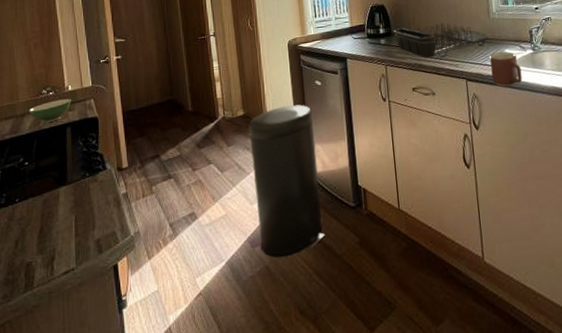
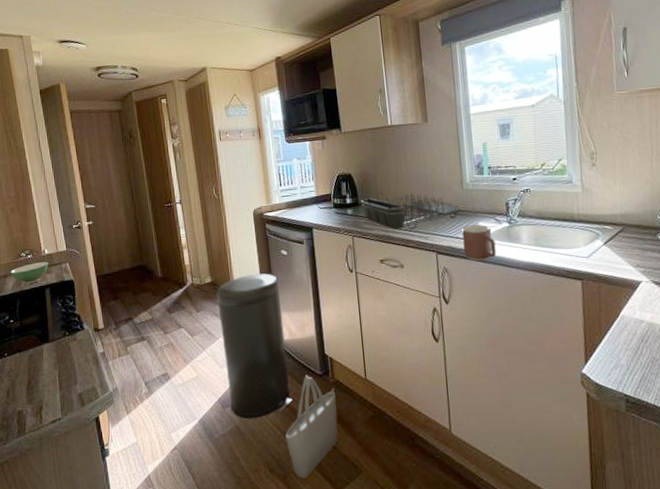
shopping bag: none [317,208,371,319] -> present [285,375,338,479]

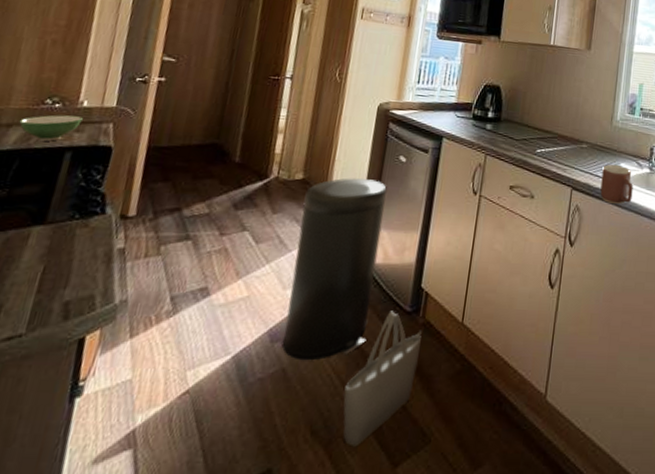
dish rack: present [360,193,461,230] -> none [503,116,606,159]

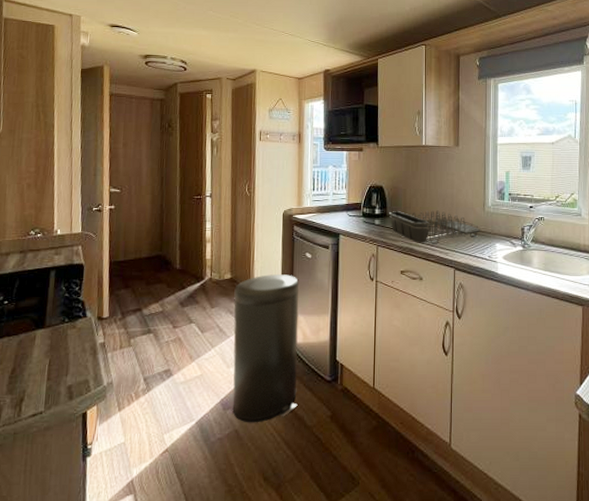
bowl: present [19,114,83,142] -> none [14,242,59,265]
shopping bag: present [343,311,422,447] -> none [285,380,341,489]
dish rack: none [503,116,606,159] -> present [388,210,481,244]
mug: present [600,164,633,205] -> none [480,246,509,280]

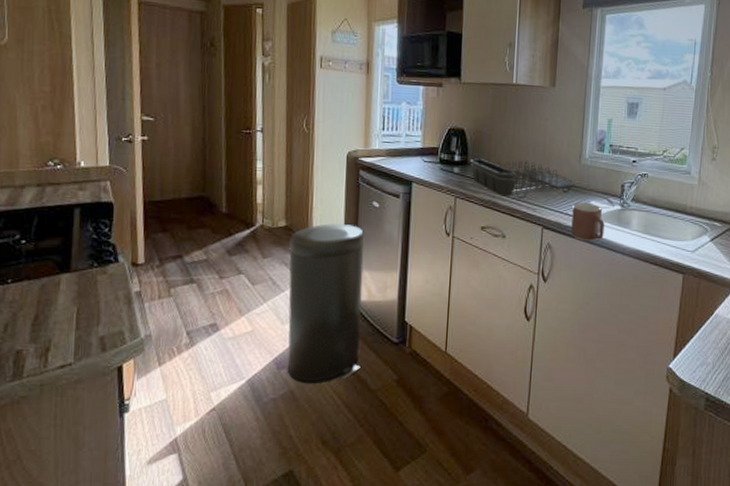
mug: none [480,246,509,280] -> present [571,203,605,242]

